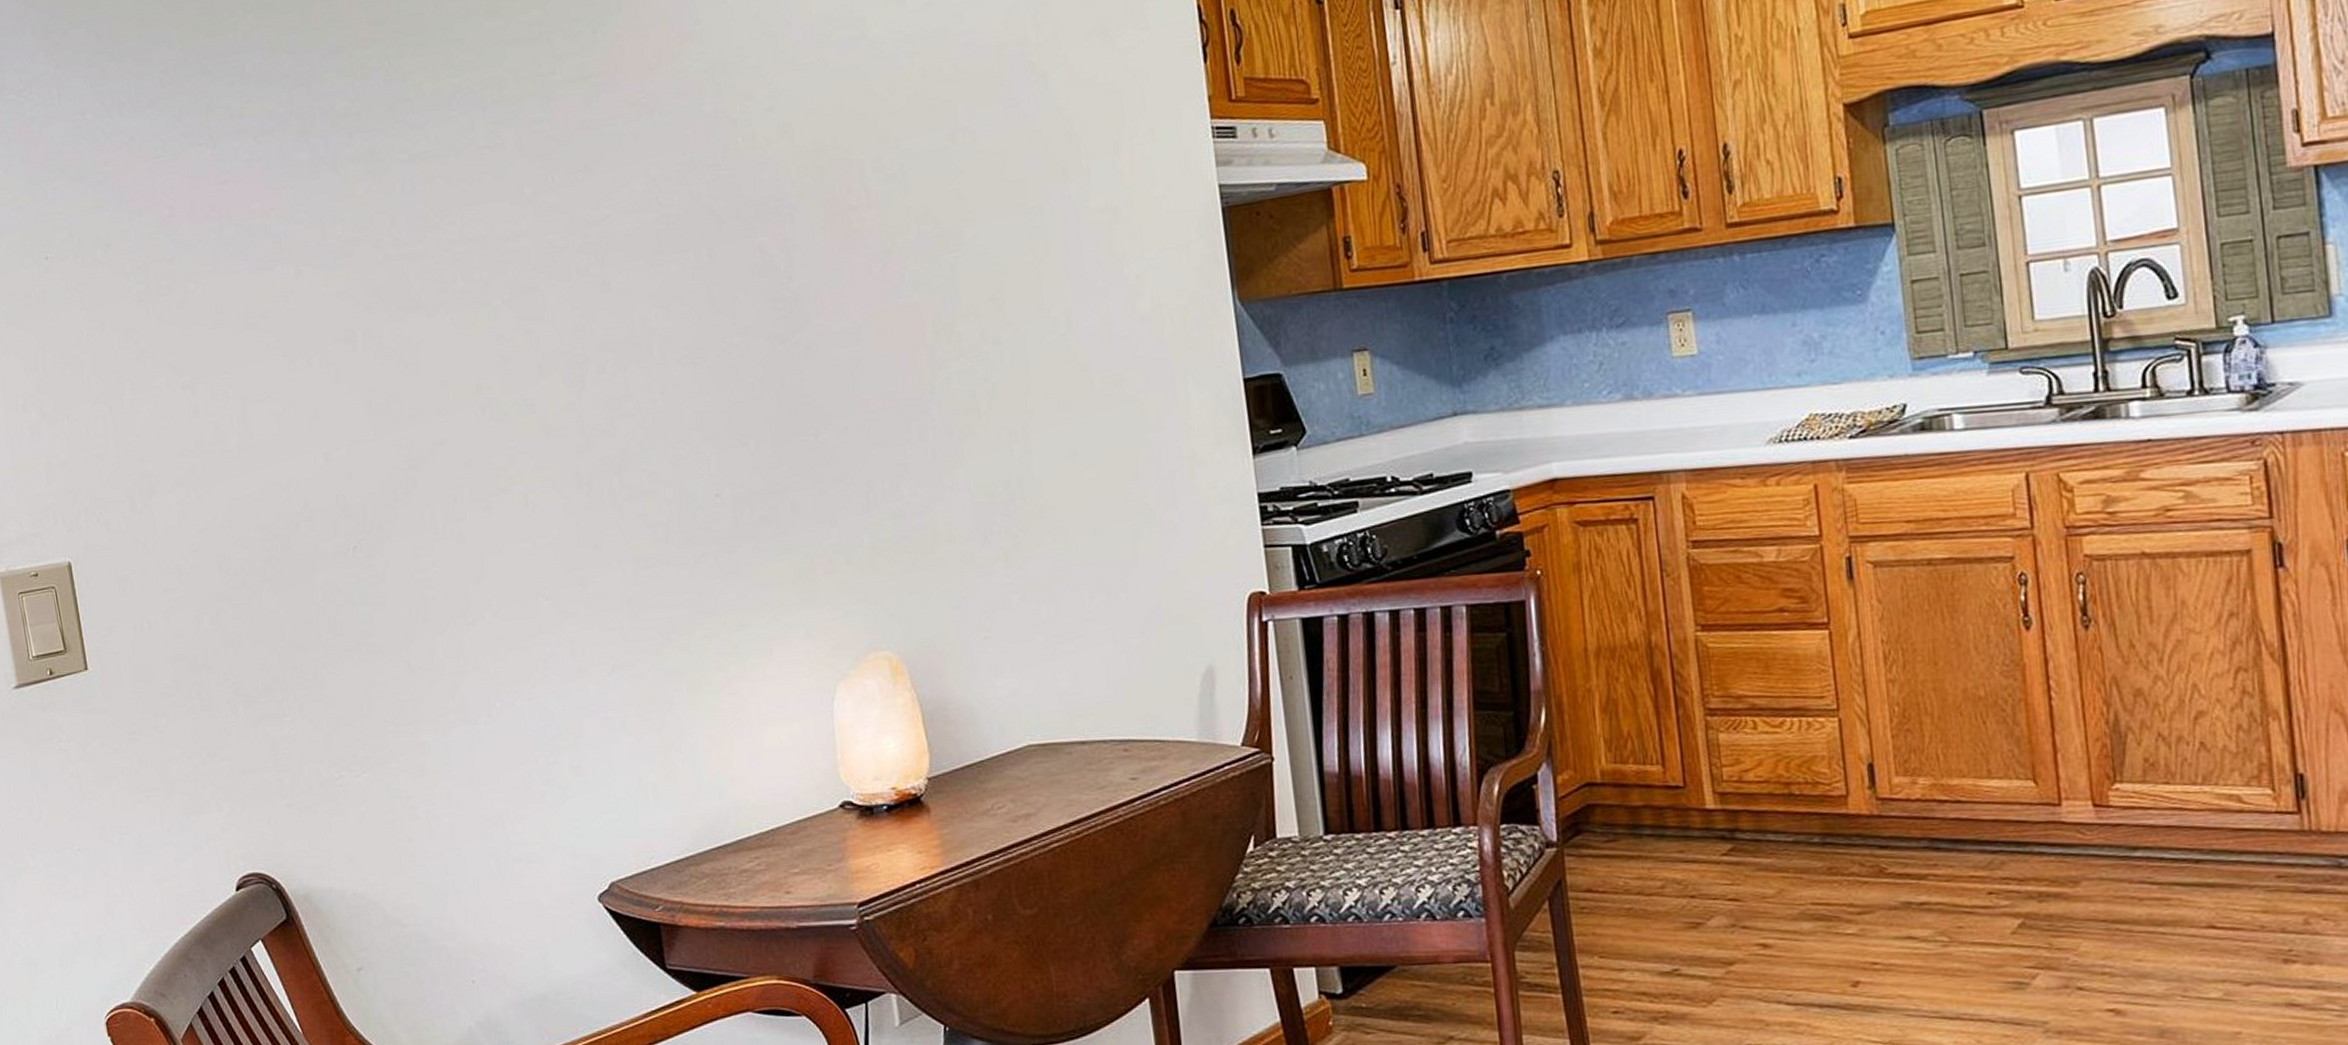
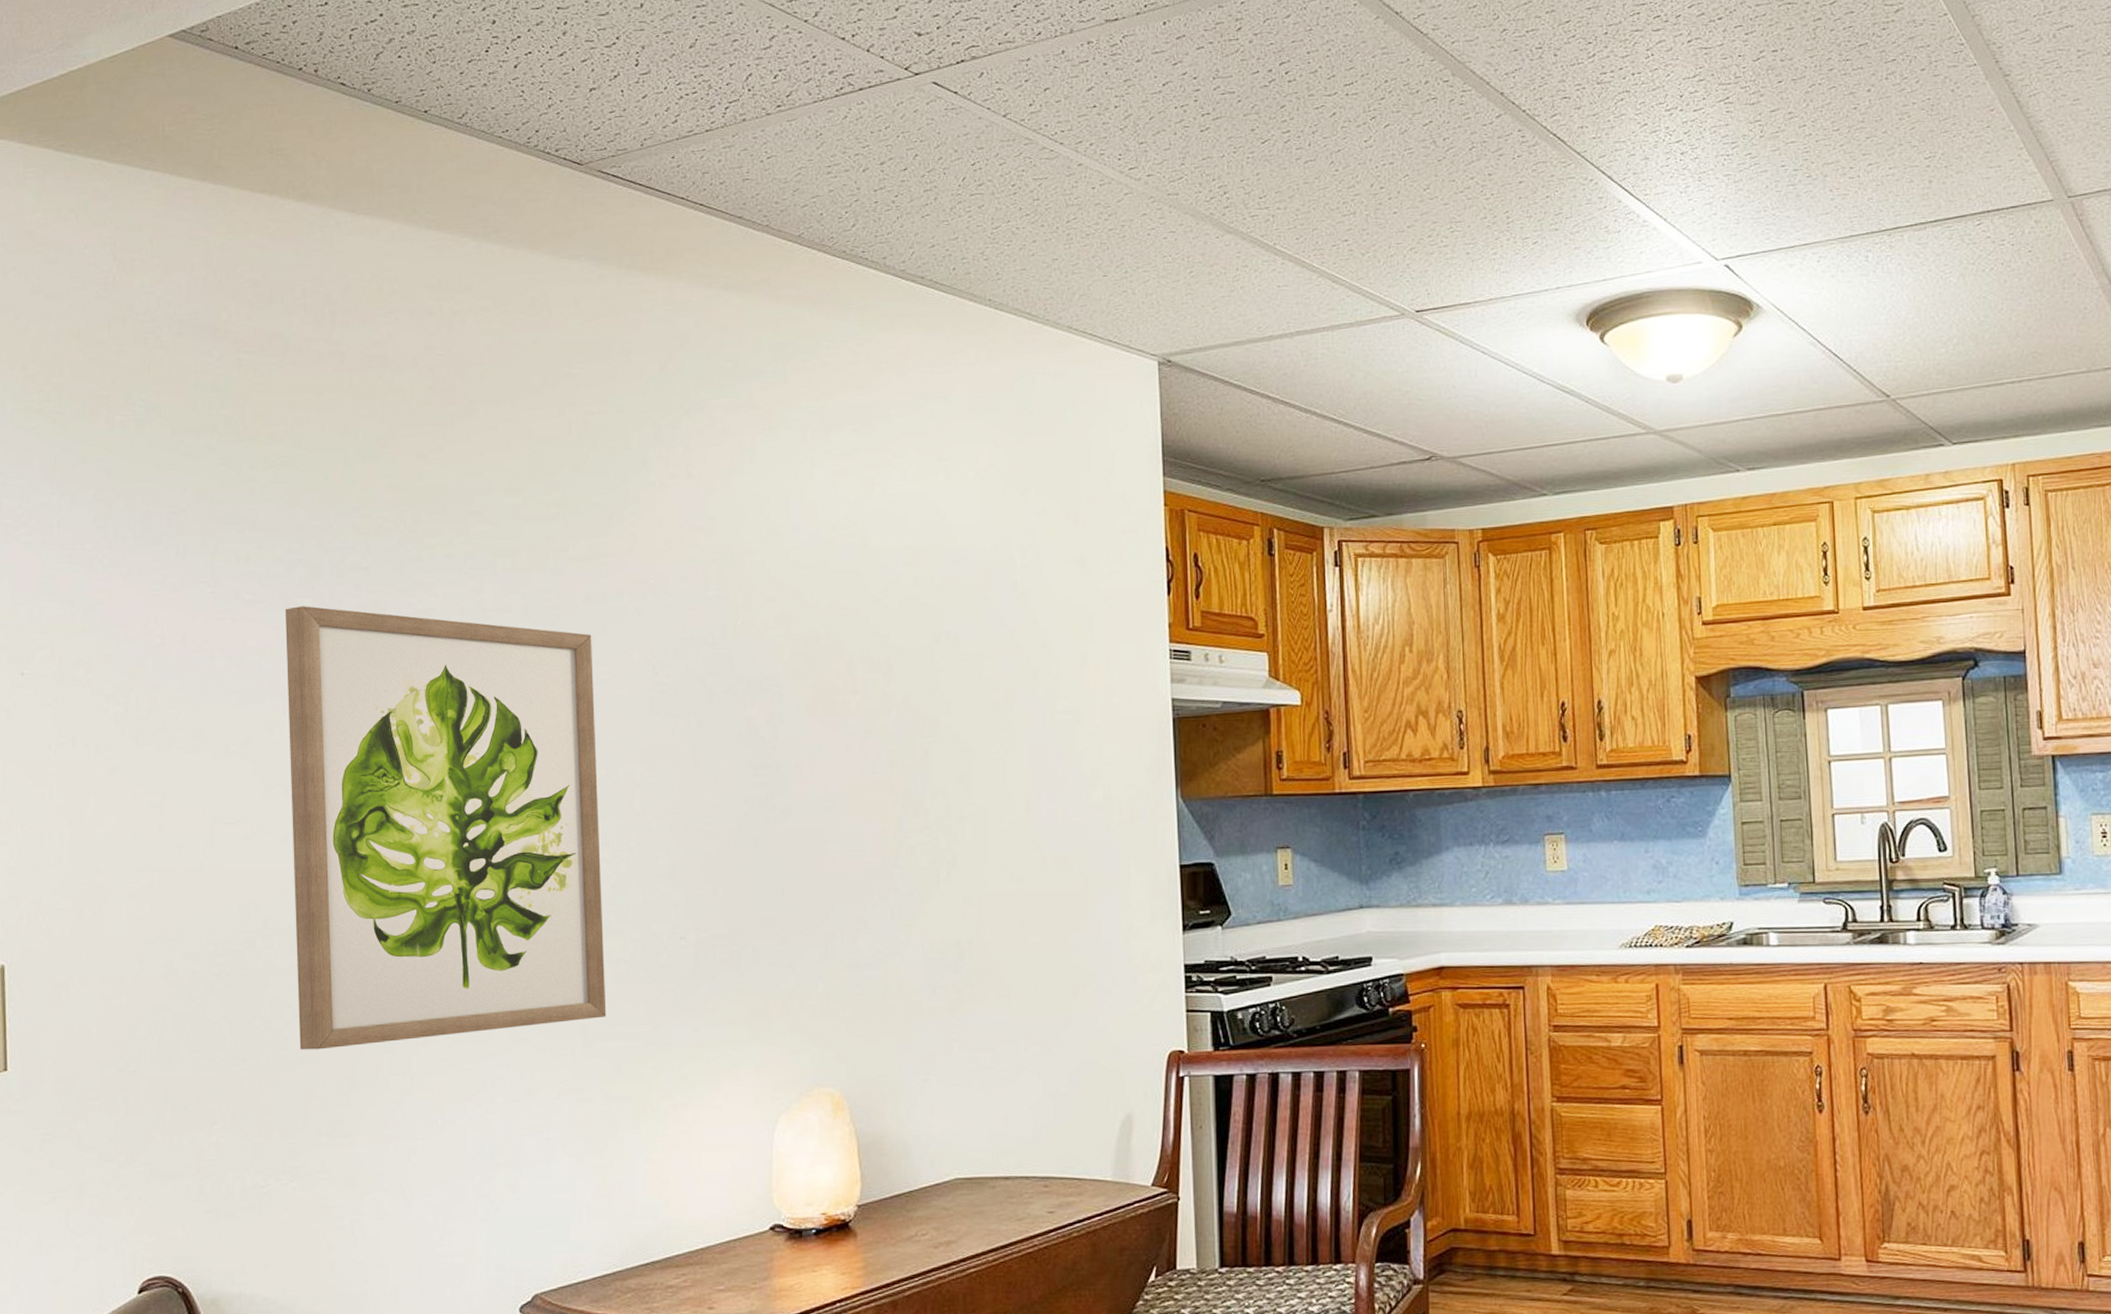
wall art: none [283,160,650,636] -> present [285,606,607,1050]

